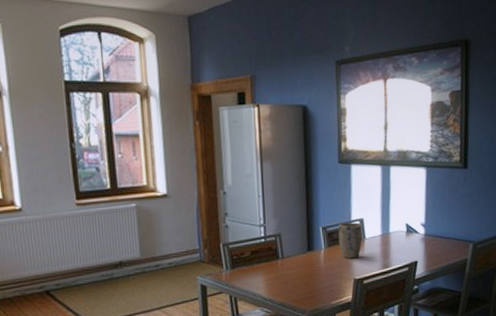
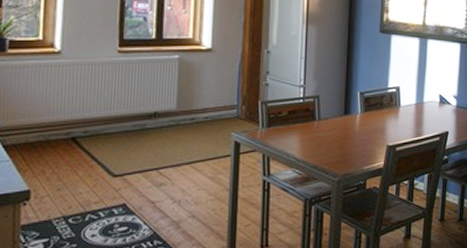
plant pot: present [338,222,363,259] -> none [375,90,398,125]

